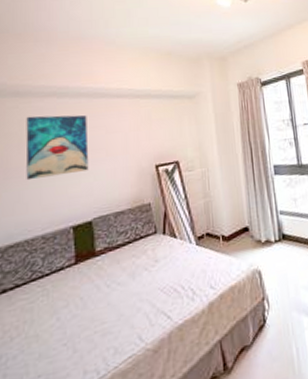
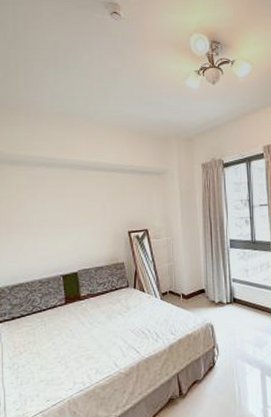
wall art: present [25,115,89,181] -> none [22,182,74,236]

